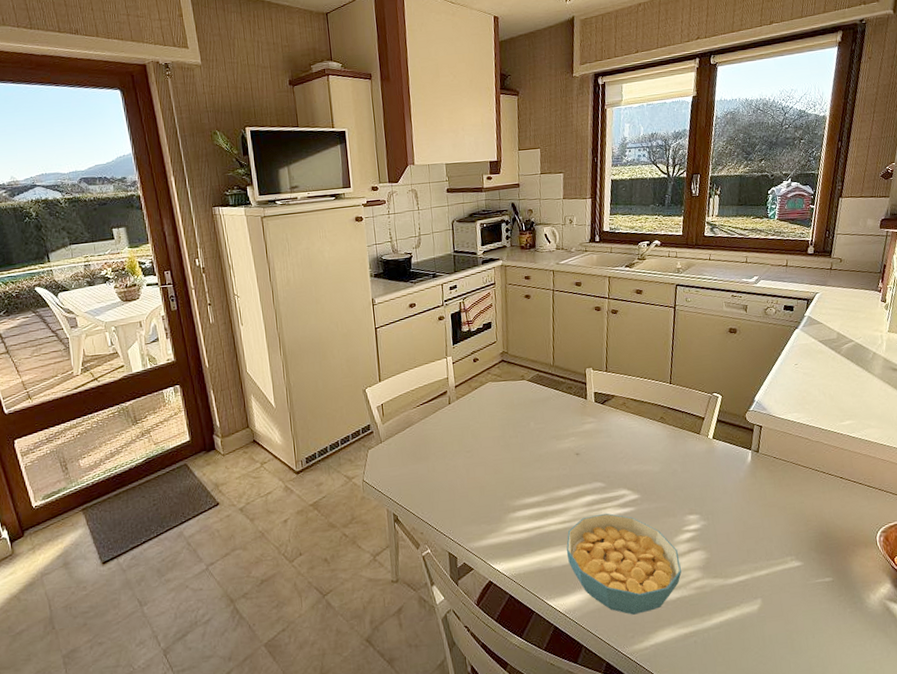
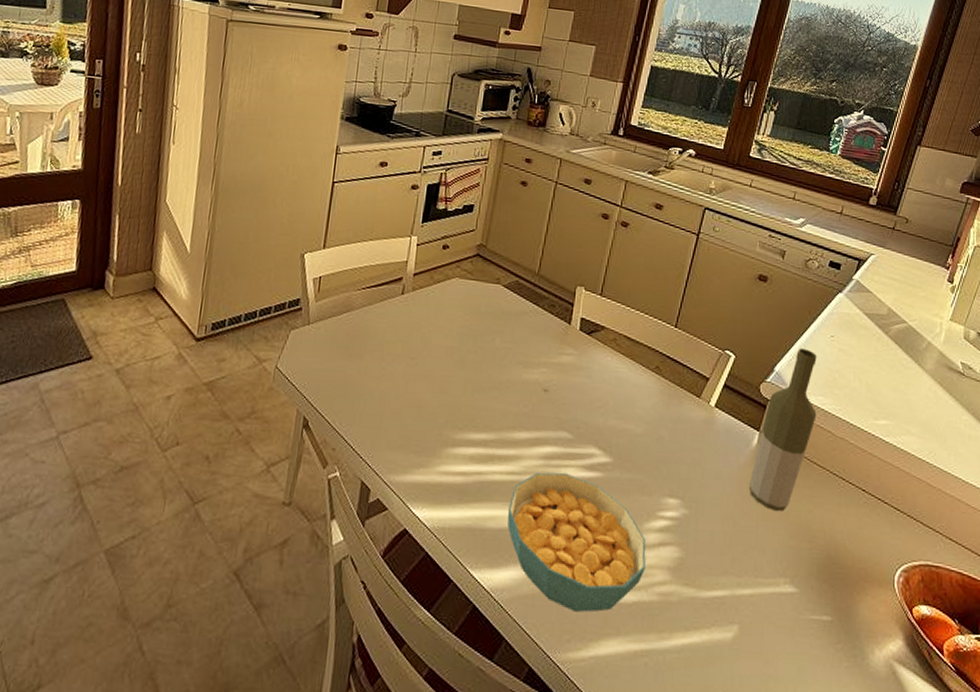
bottle: none [750,379,795,508] -> present [748,349,817,512]

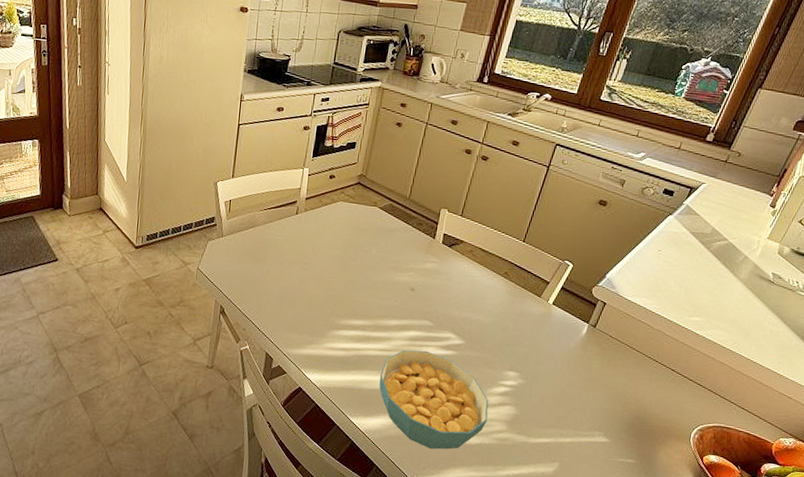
bottle: present [748,349,817,512] -> none [575,260,644,384]

